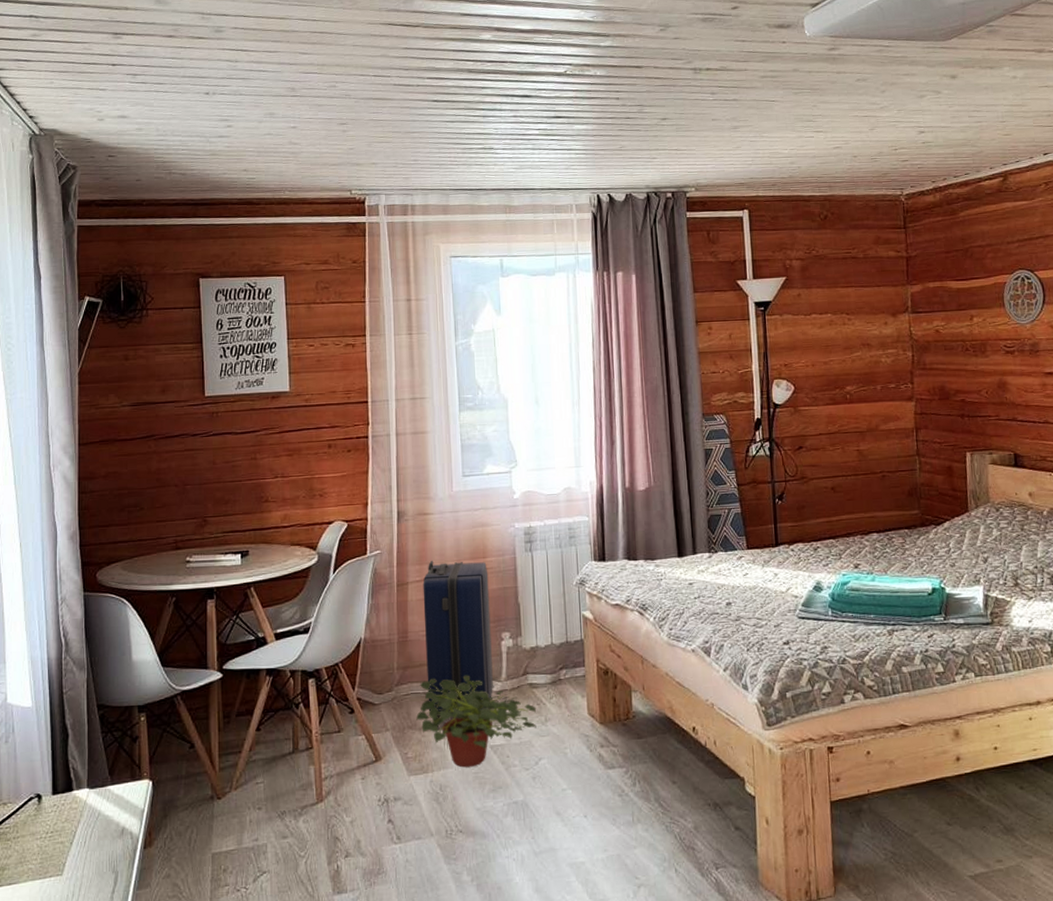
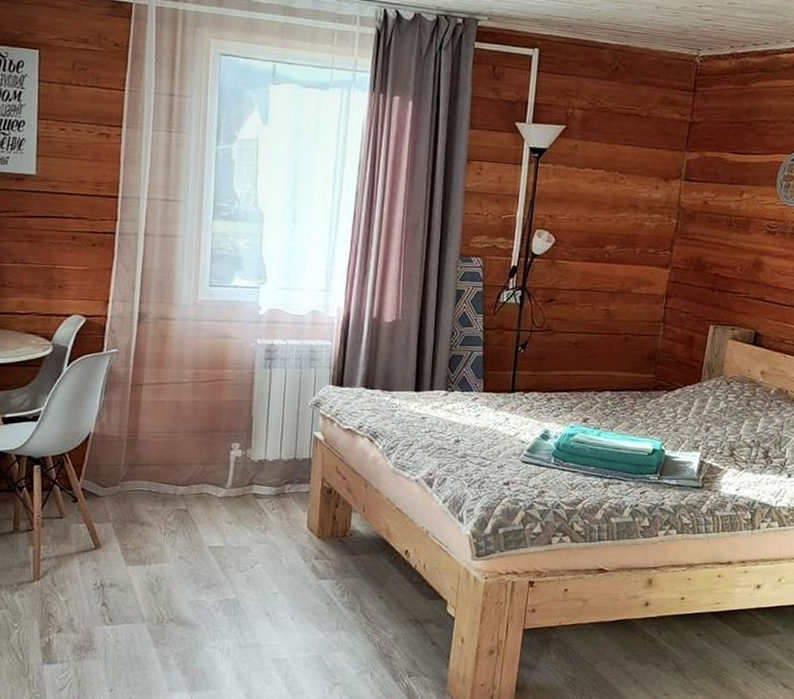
potted plant: present [416,675,537,768] -> none [139,478,258,564]
suitcase: present [423,561,493,728] -> none [151,366,225,525]

